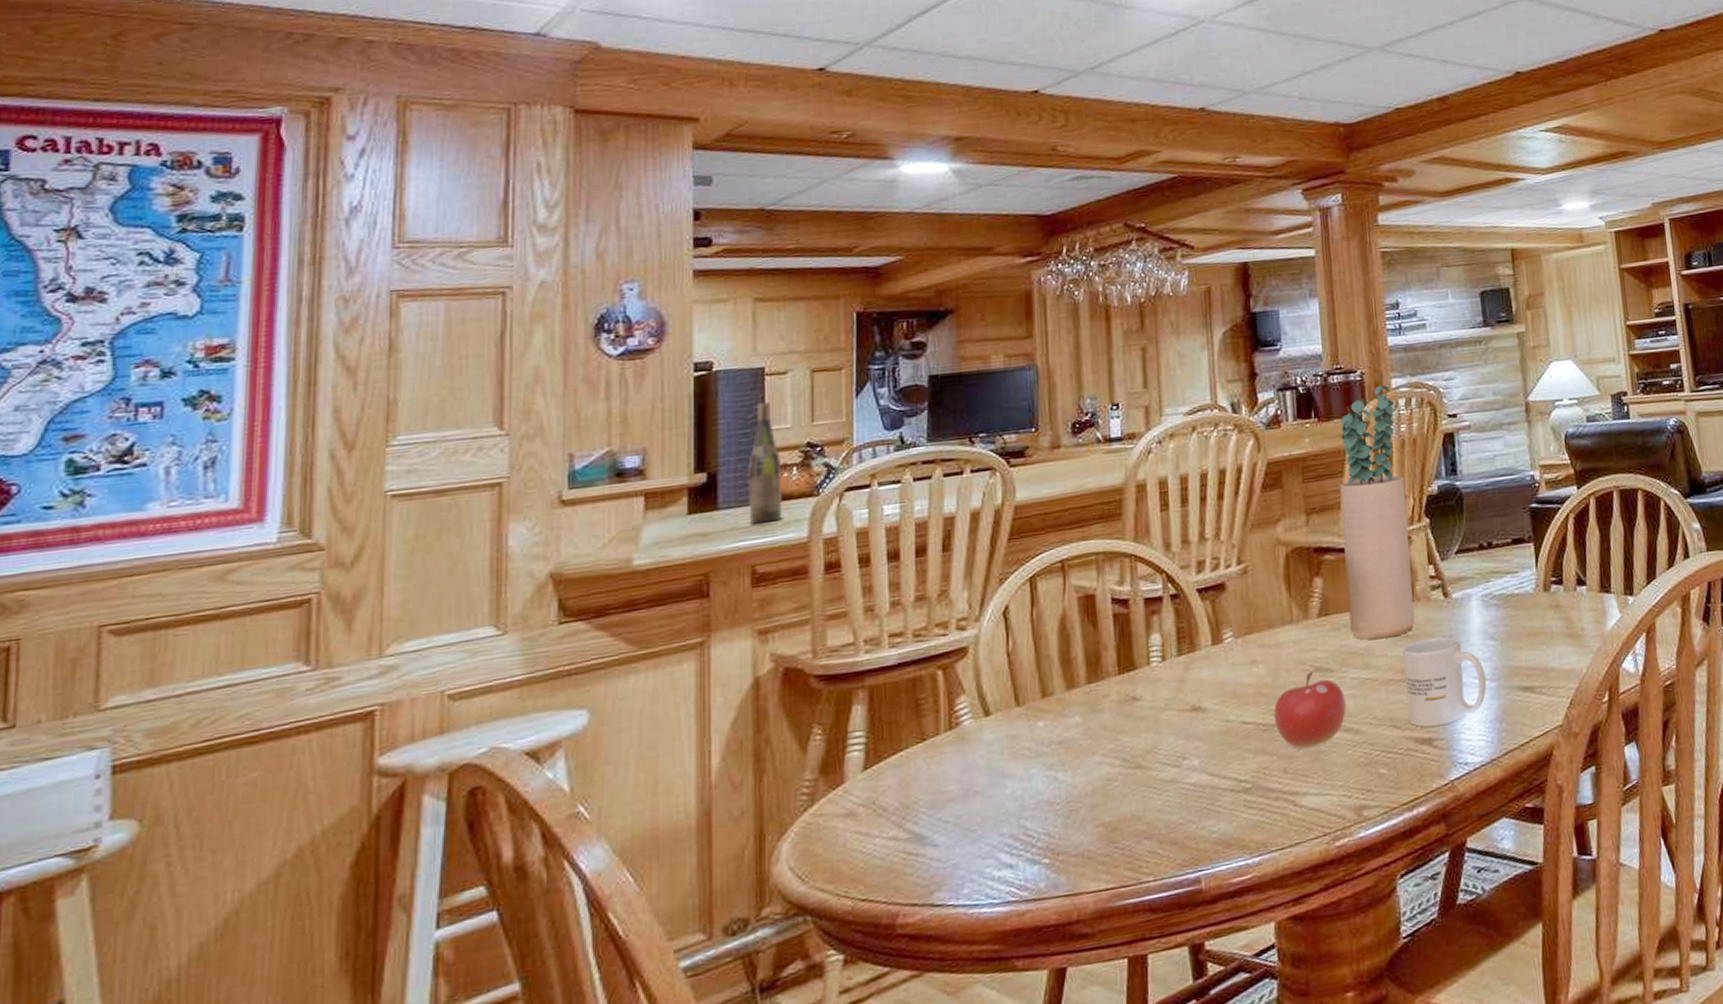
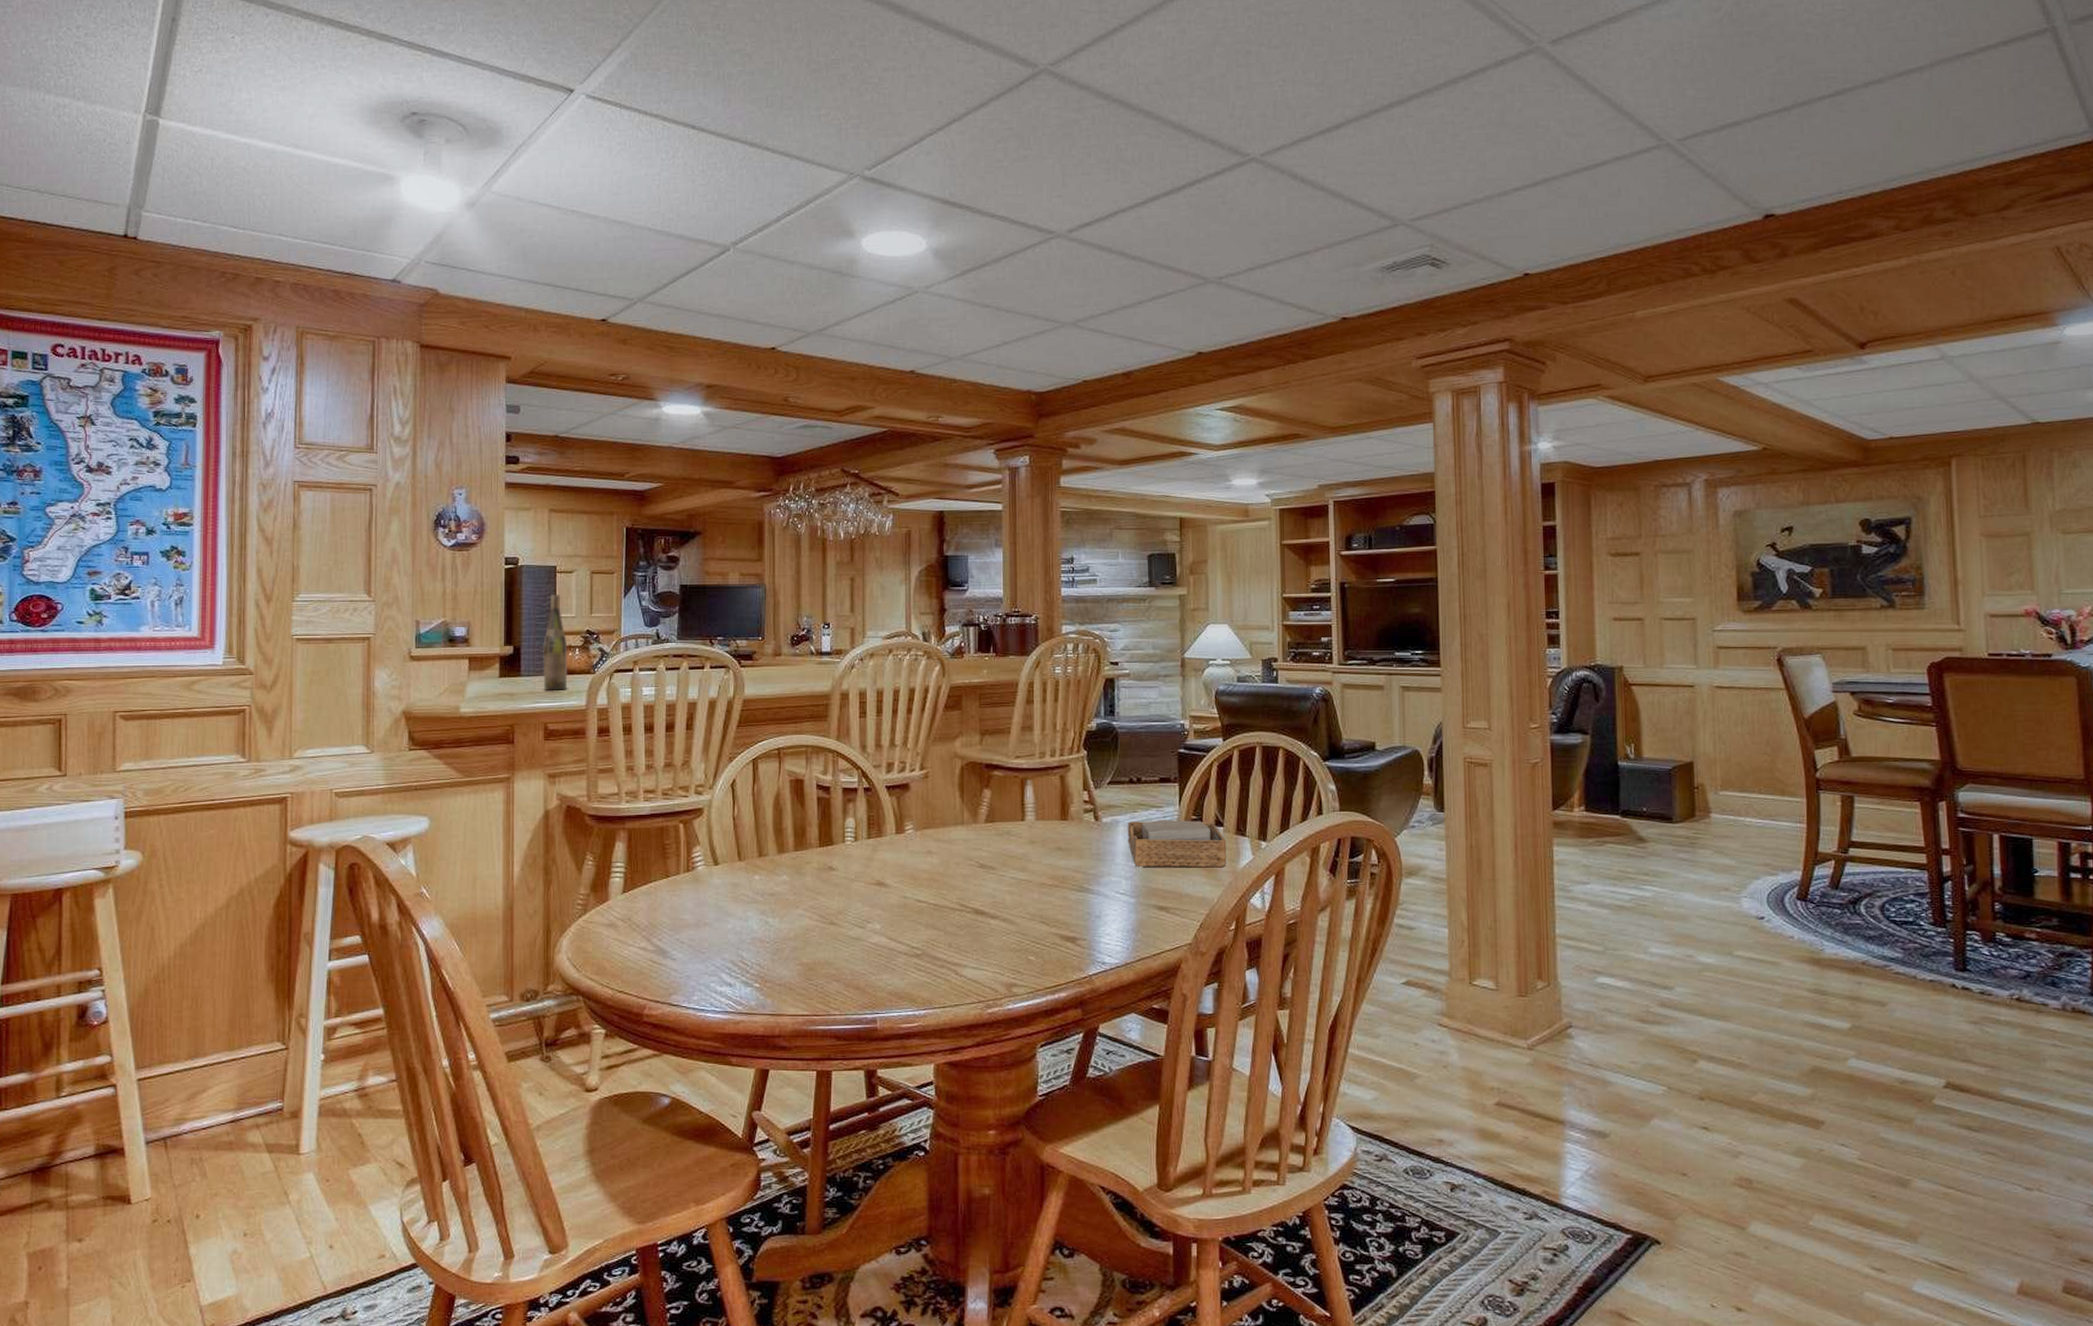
fruit: present [1273,672,1347,749] -> none [943,867,1004,930]
vase: present [1339,373,1415,641] -> none [1010,619,1068,848]
mug: present [1403,637,1486,728] -> none [1056,853,1126,929]
napkin holder: none [1481,582,1593,645] -> present [1127,820,1227,868]

